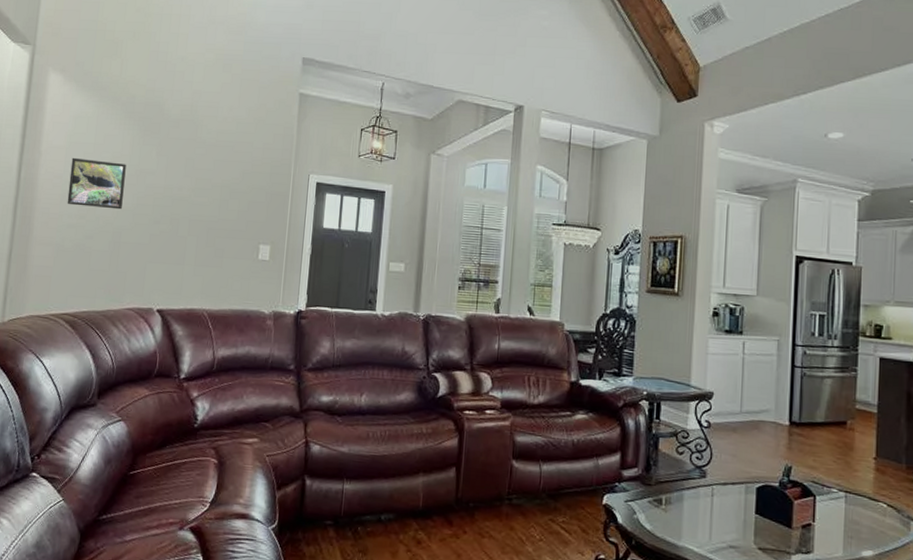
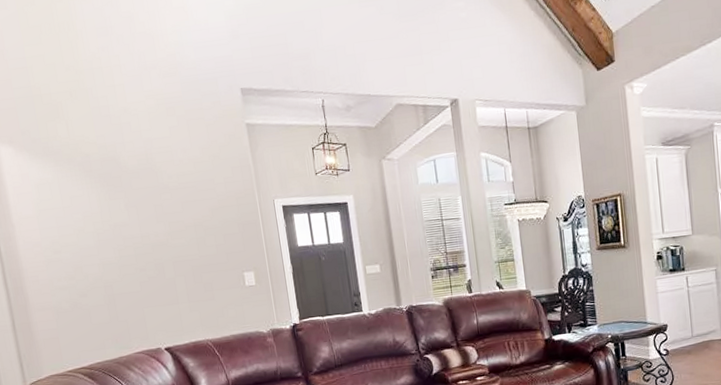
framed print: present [67,157,126,210] -> none [45,221,107,269]

